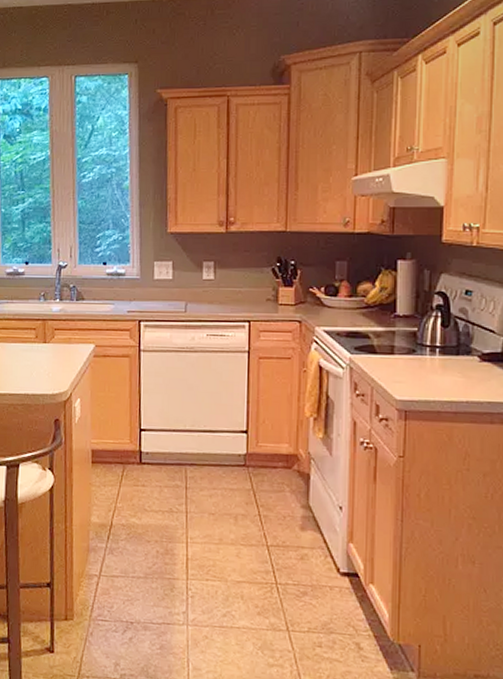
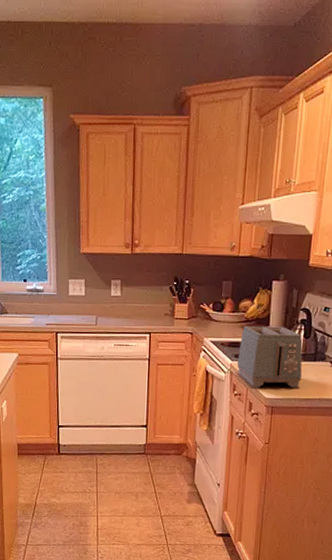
toaster: none [358,312,442,388] -> present [237,325,303,388]

